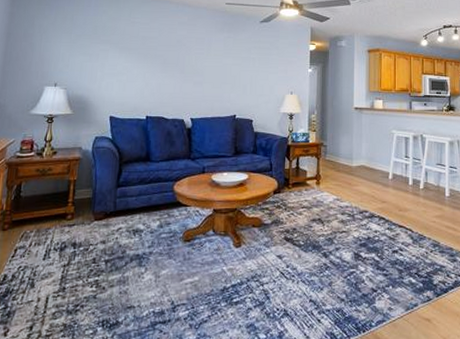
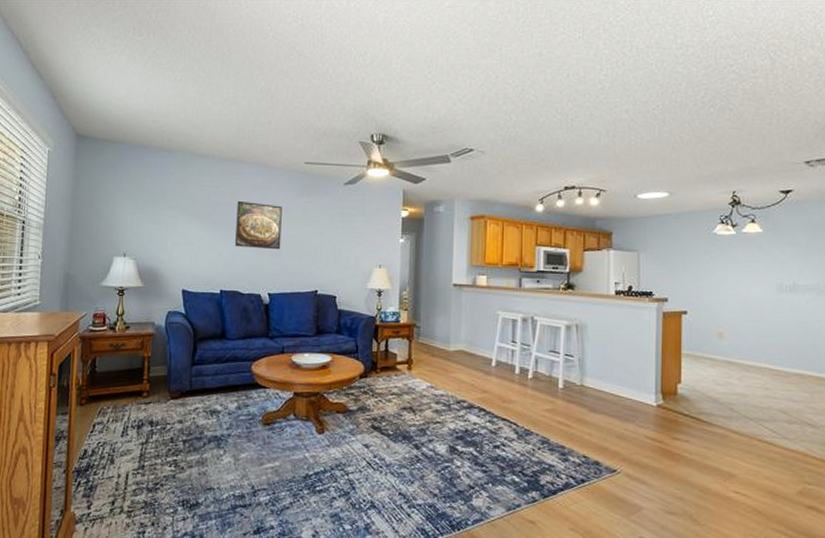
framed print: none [161,35,205,79] -> present [235,200,282,250]

